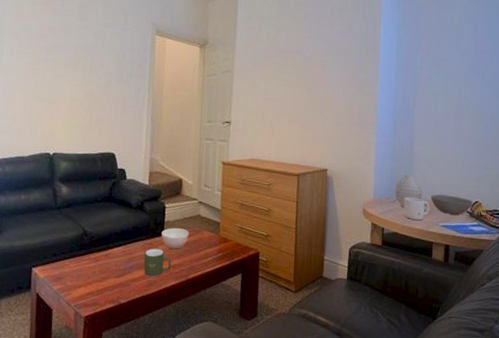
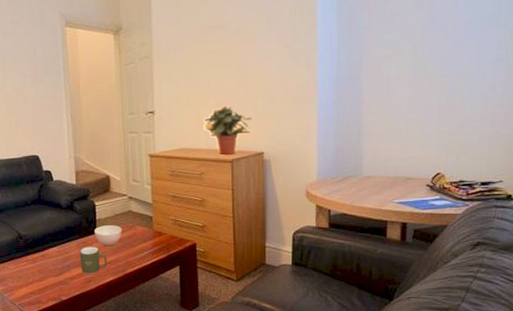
potted plant: none [276,123,319,170] -> present [204,106,252,155]
vase: present [394,173,423,208] -> none [341,149,374,186]
mug: present [403,197,430,221] -> none [352,174,383,199]
bowl: present [430,194,473,215] -> none [383,169,434,189]

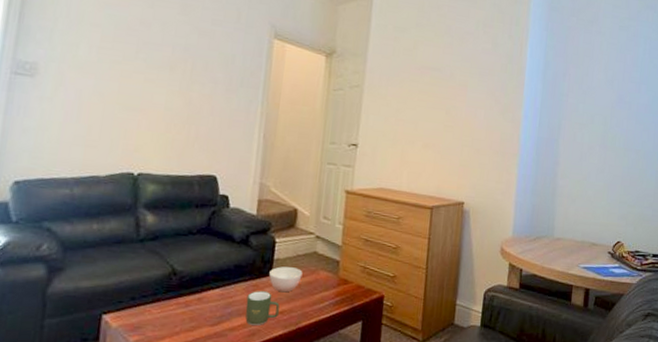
potted plant: present [204,106,252,155] -> none [408,149,457,202]

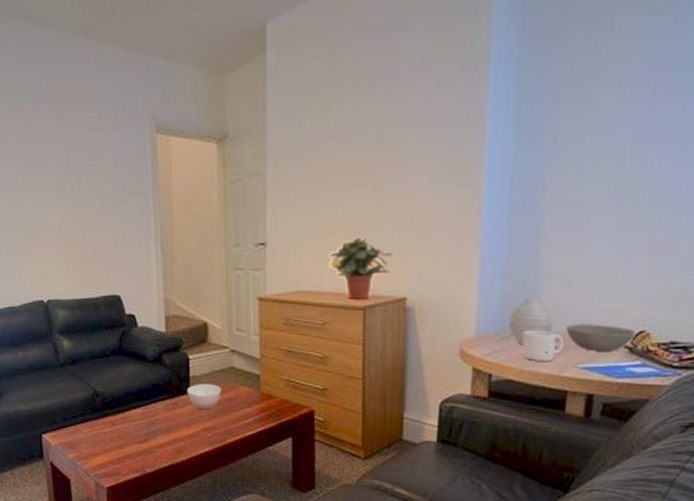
mug: present [245,291,280,325] -> none [168,409,202,443]
potted plant: none [408,149,457,202] -> present [330,238,393,301]
vase: none [534,209,564,247] -> present [508,297,553,345]
mug: none [543,235,571,262] -> present [522,330,564,362]
bowl: none [572,233,615,256] -> present [565,324,636,351]

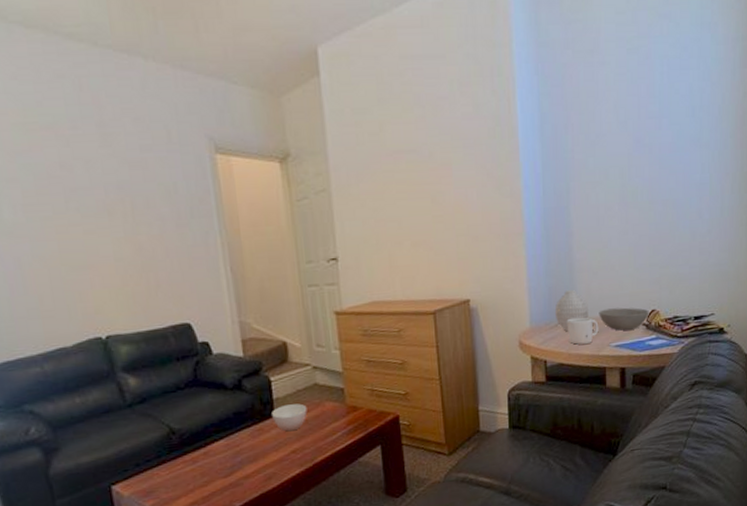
potted plant: present [330,238,393,301] -> none [399,247,454,307]

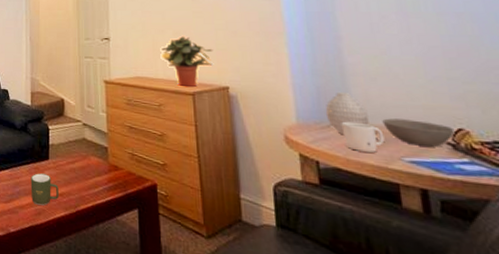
mug: none [254,433,291,470] -> present [30,173,59,206]
bowl: present [272,403,308,432] -> none [47,151,75,176]
potted plant: none [399,247,454,307] -> present [161,36,213,88]

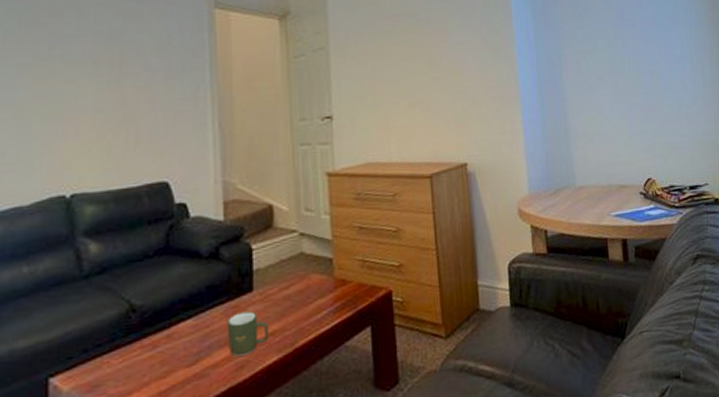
potted plant: present [161,36,213,88] -> none [395,108,451,170]
vase: present [325,91,369,135] -> none [552,155,587,200]
mug: present [341,121,385,153] -> none [565,184,598,214]
bowl: present [382,118,455,147] -> none [596,175,646,200]

